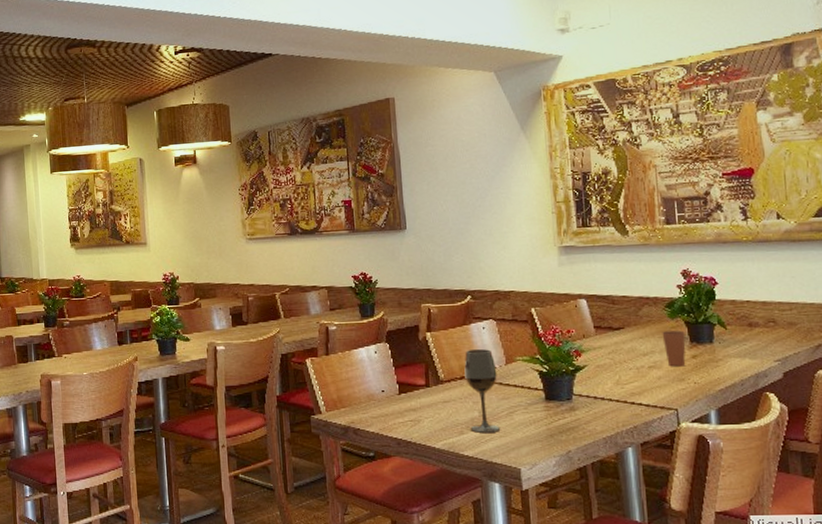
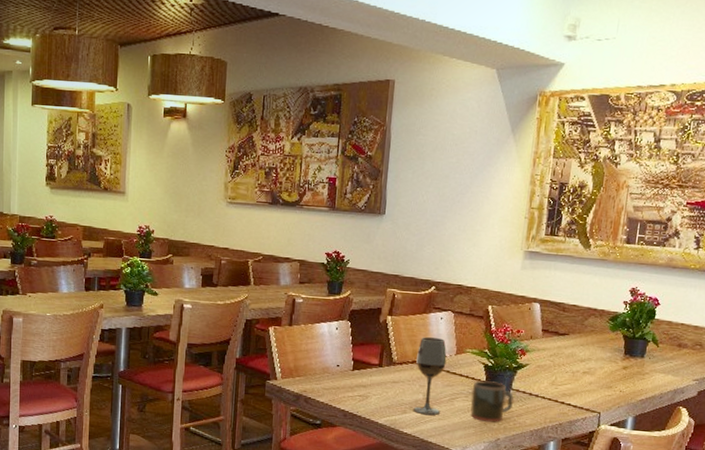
mug: none [530,388,578,434] -> present [470,380,514,422]
cup: present [662,330,686,367] -> none [600,342,622,376]

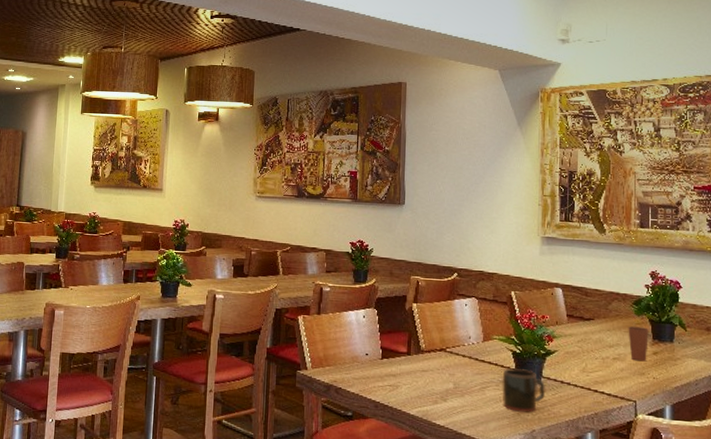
wine glass: present [413,336,447,416] -> none [444,323,474,406]
cup: none [600,342,622,376] -> present [628,326,649,362]

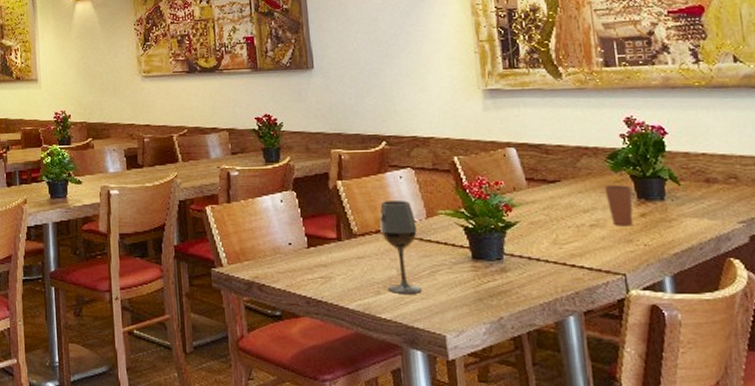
wine glass: none [444,323,474,406] -> present [379,199,423,295]
mug: present [502,368,545,412] -> none [454,247,510,297]

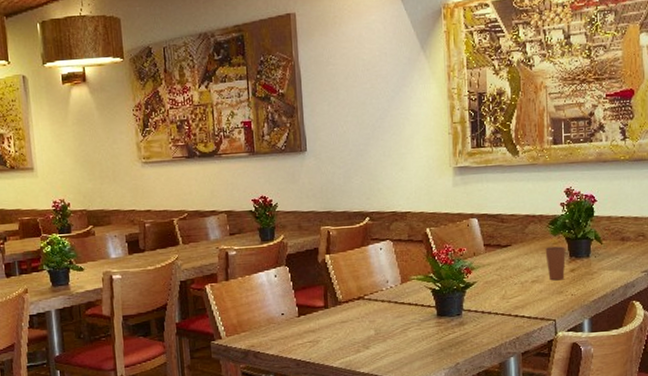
wine glass: present [379,199,423,295] -> none [361,269,395,351]

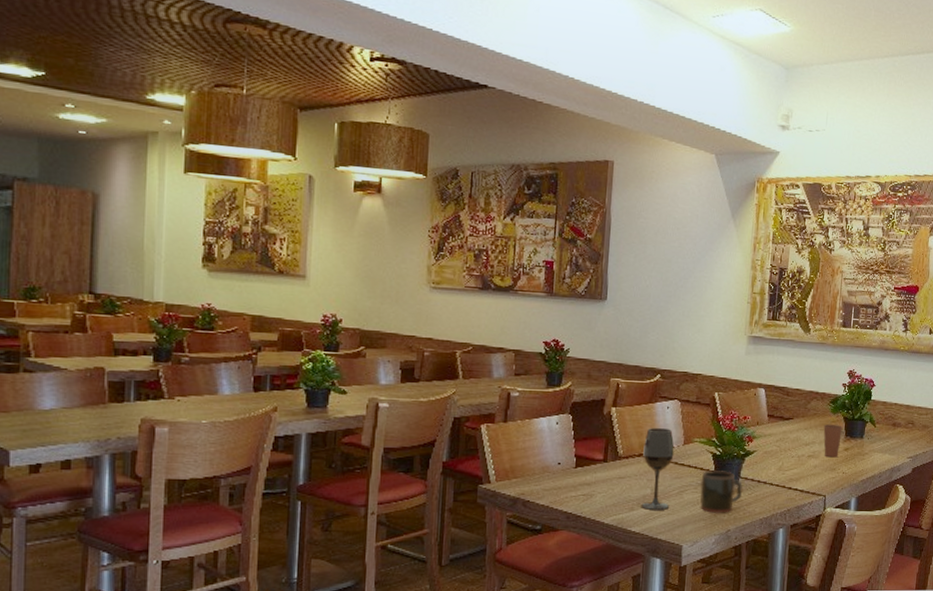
wine glass: none [361,269,395,351] -> present [641,427,674,511]
mug: none [423,305,467,348] -> present [700,470,742,513]

